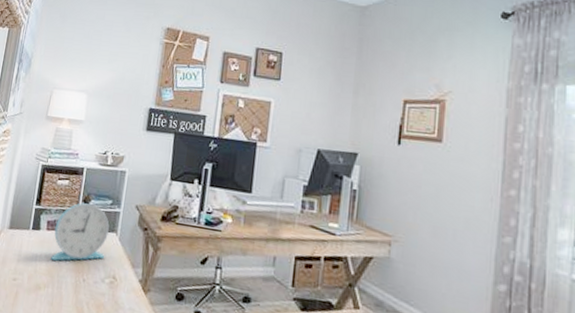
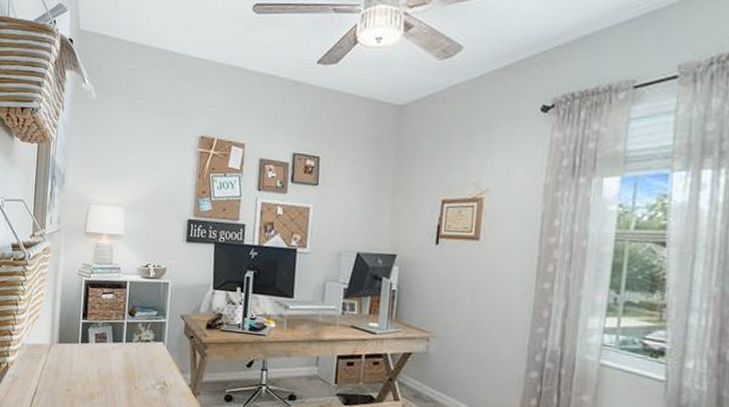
alarm clock: present [51,202,110,261] -> none [102,315,156,371]

